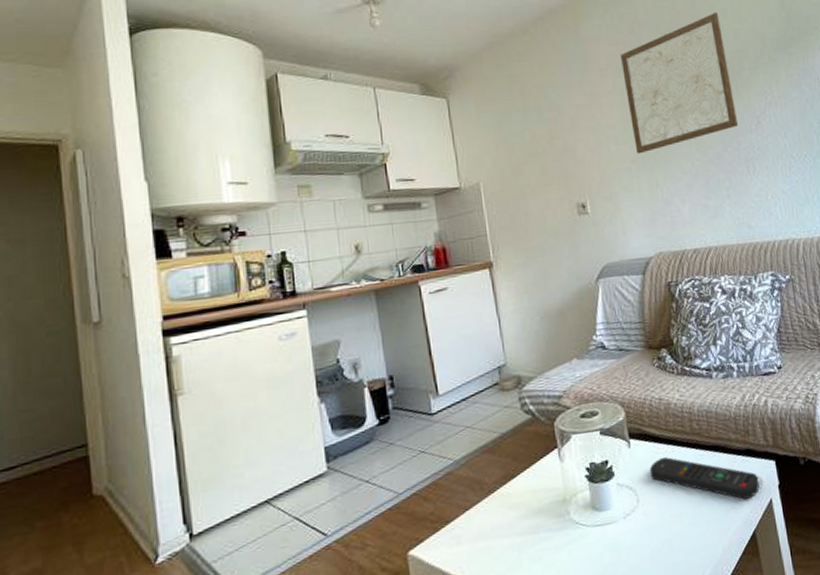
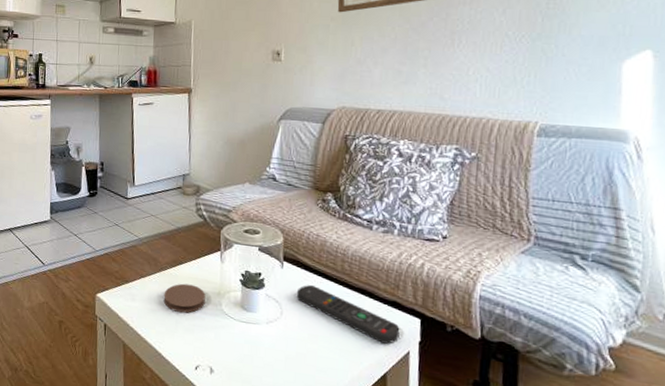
coaster: none [497,499,550,541] -> present [163,283,206,313]

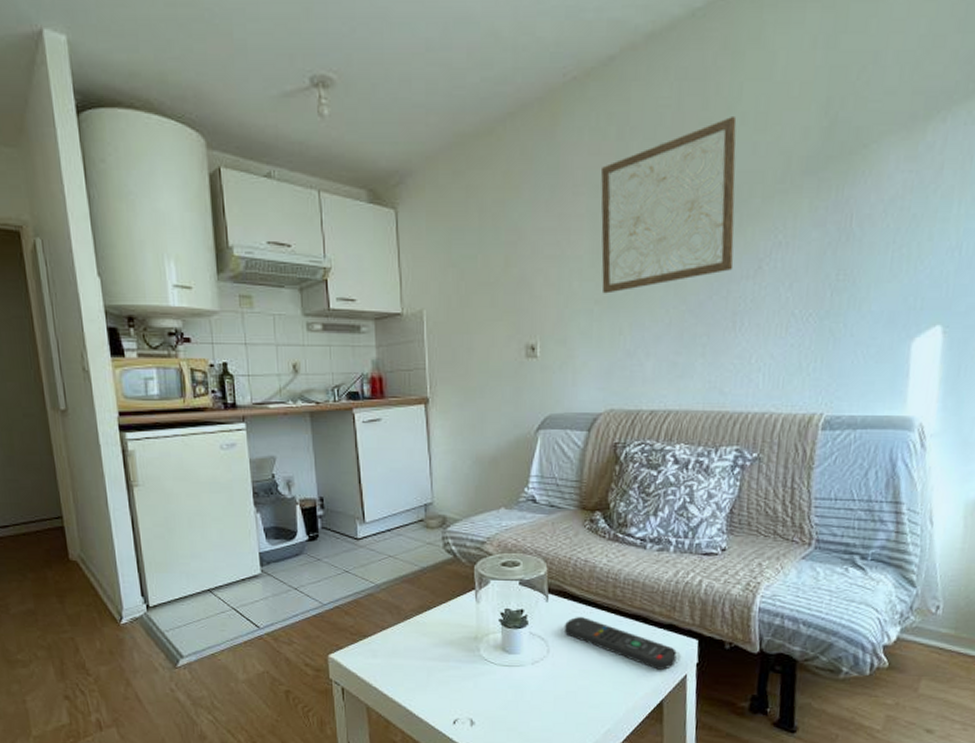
coaster: present [163,283,206,313] -> none [411,631,460,664]

